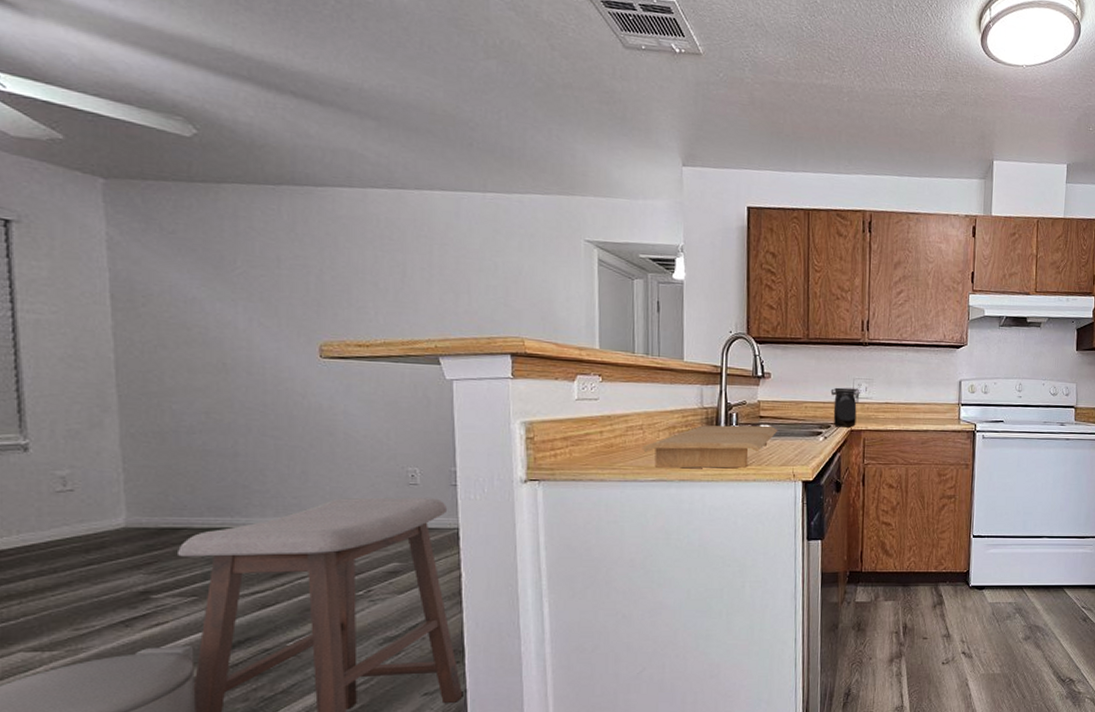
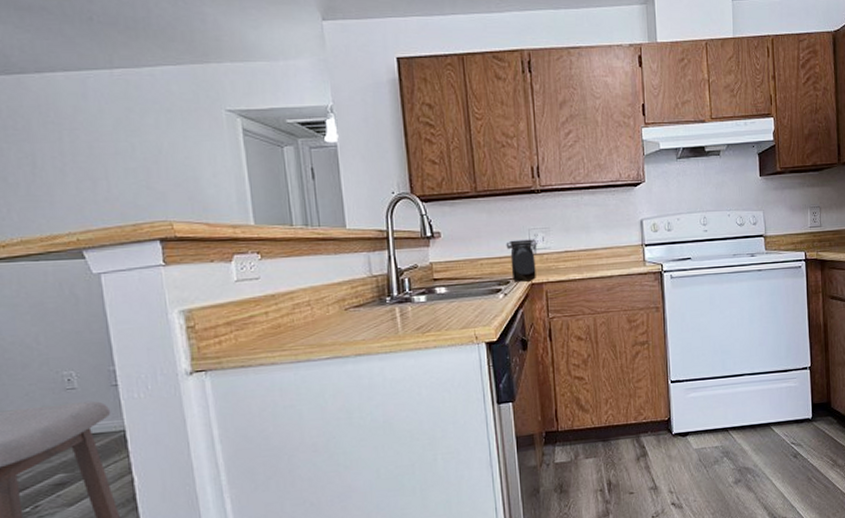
cutting board: present [642,425,778,469] -> none [312,288,455,345]

